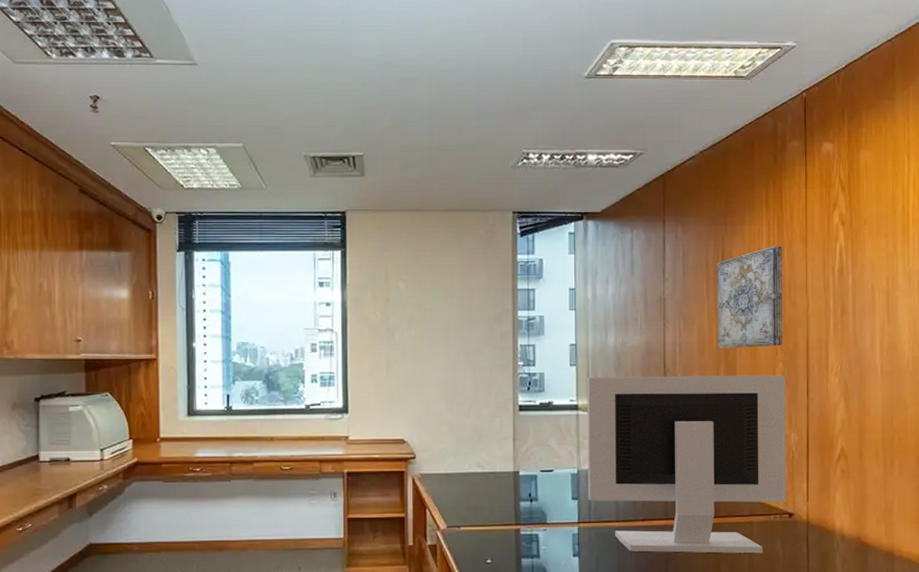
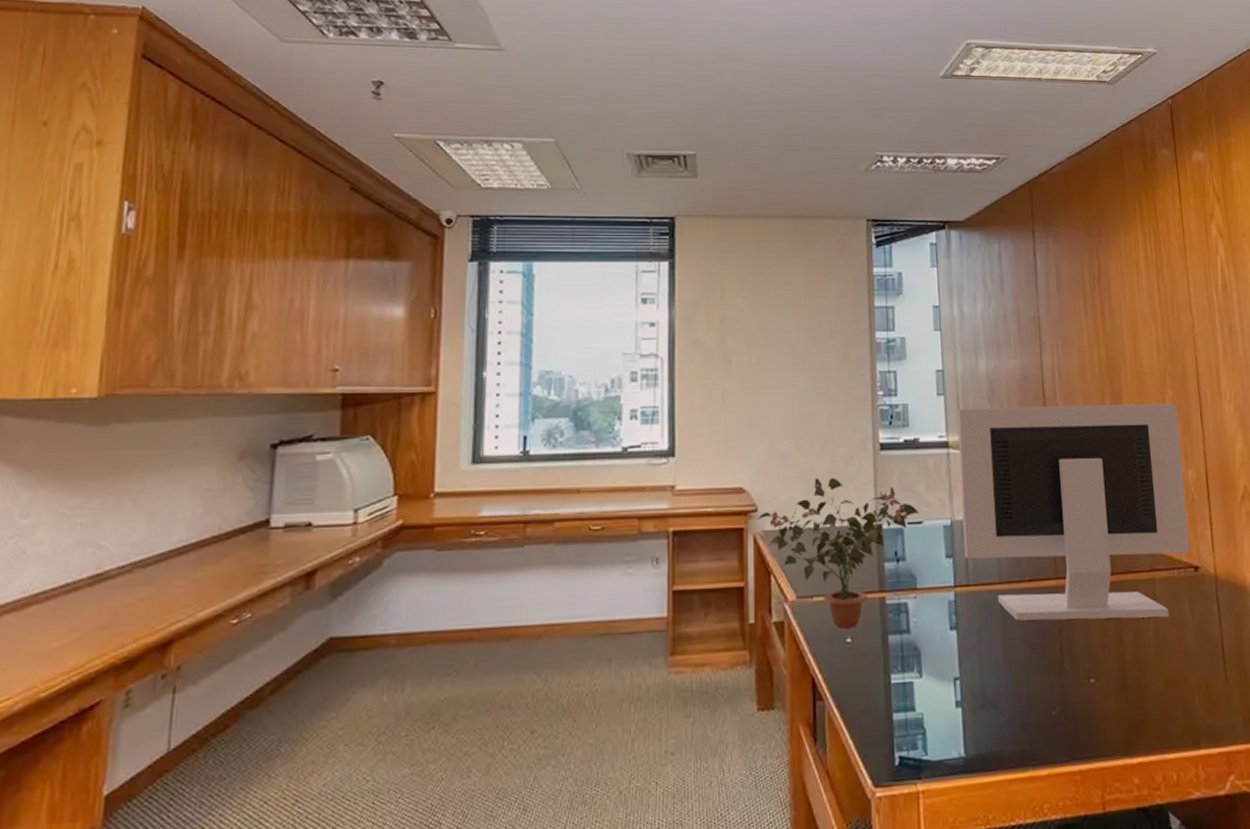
potted plant: none [415,432,551,552] -> present [757,477,920,629]
wall art: present [717,246,784,348] -> none [1093,259,1171,373]

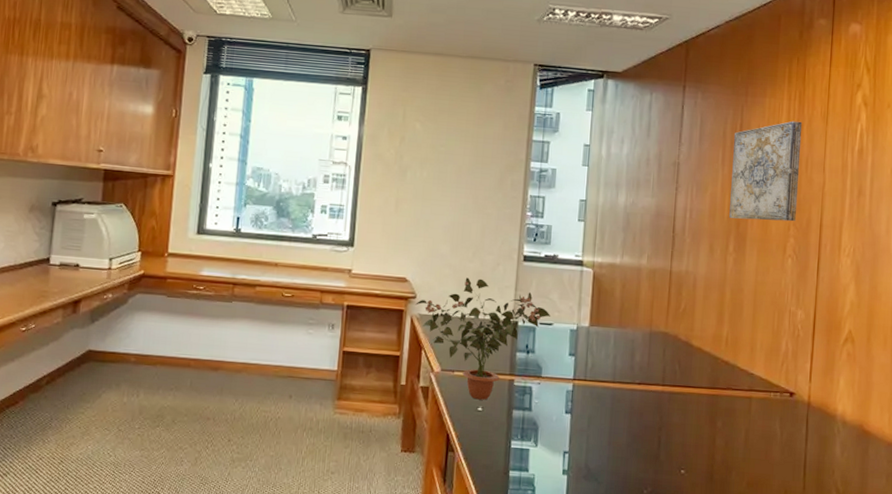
computer monitor: present [957,403,1190,621] -> none [585,233,796,431]
wall art: none [1093,259,1171,373] -> present [729,121,803,222]

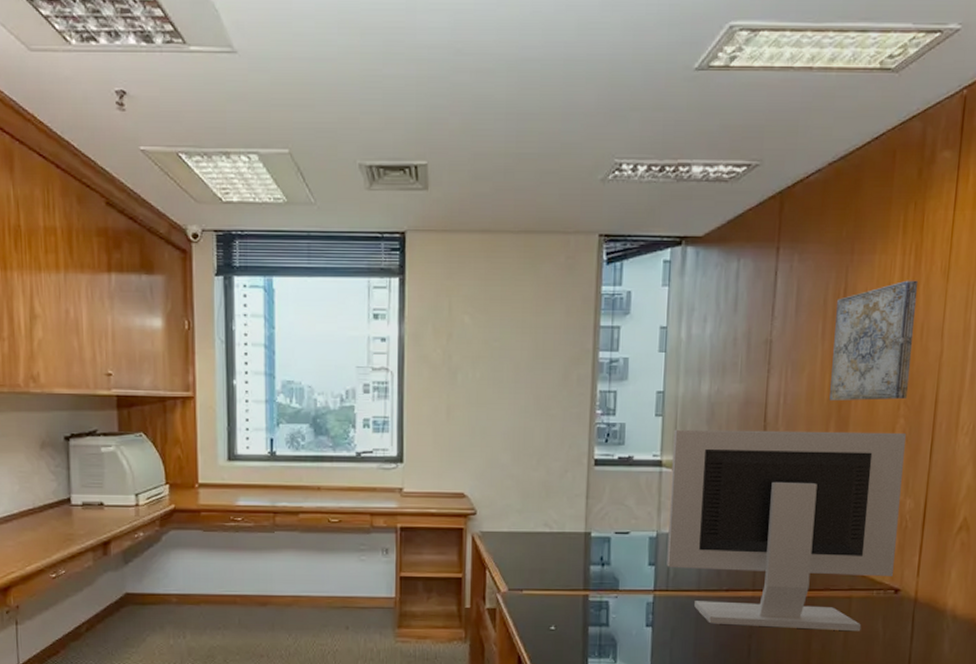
potted plant: present [415,277,551,400] -> none [476,488,628,618]
computer monitor: none [585,233,796,431] -> present [666,429,906,632]

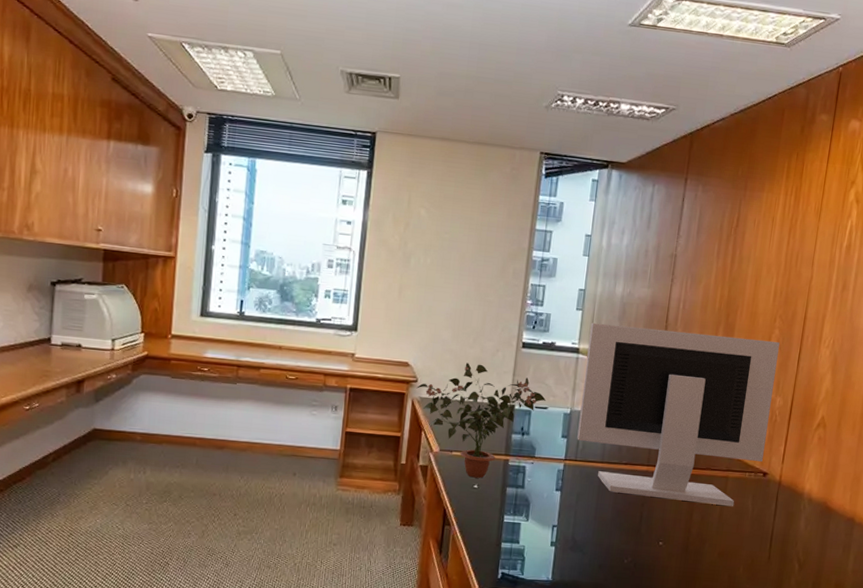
potted plant: none [476,488,628,618] -> present [416,363,547,478]
wall art: present [830,280,919,401] -> none [720,216,797,314]

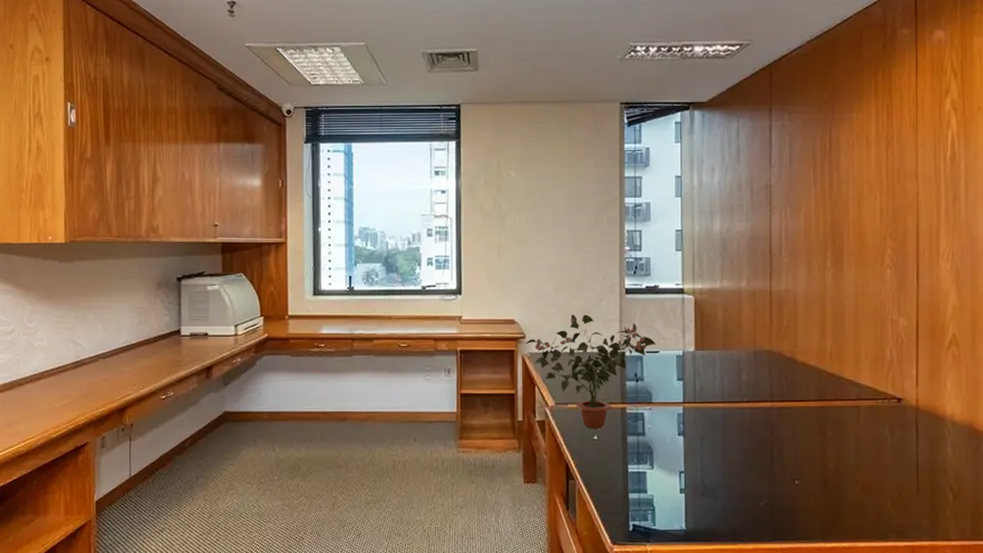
computer monitor: present [577,322,780,507] -> none [692,261,894,438]

